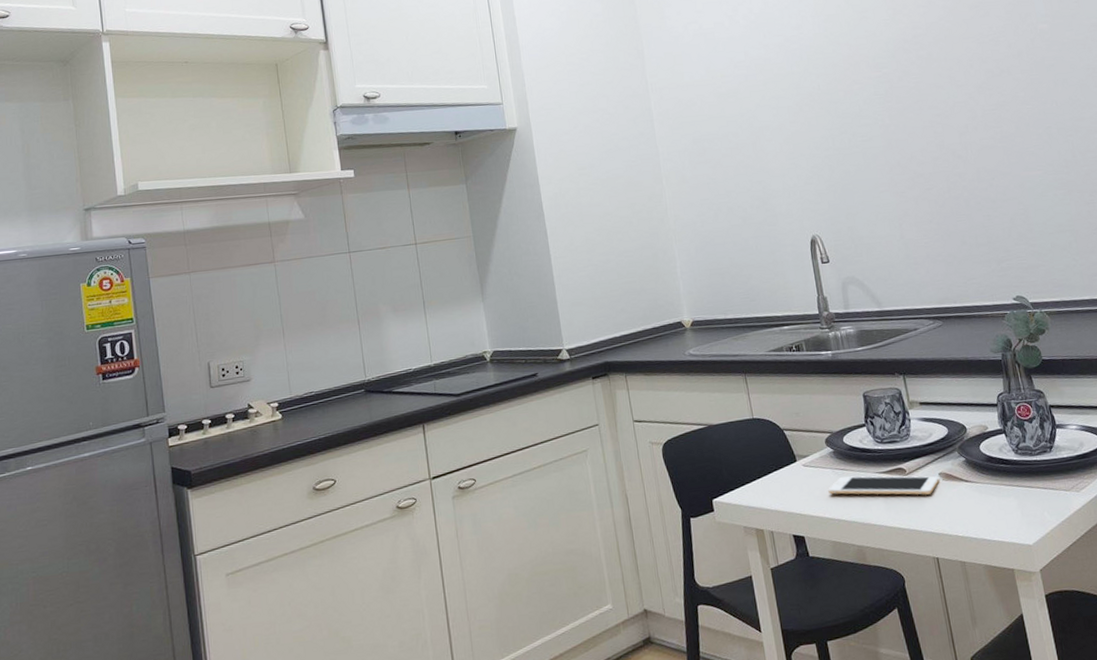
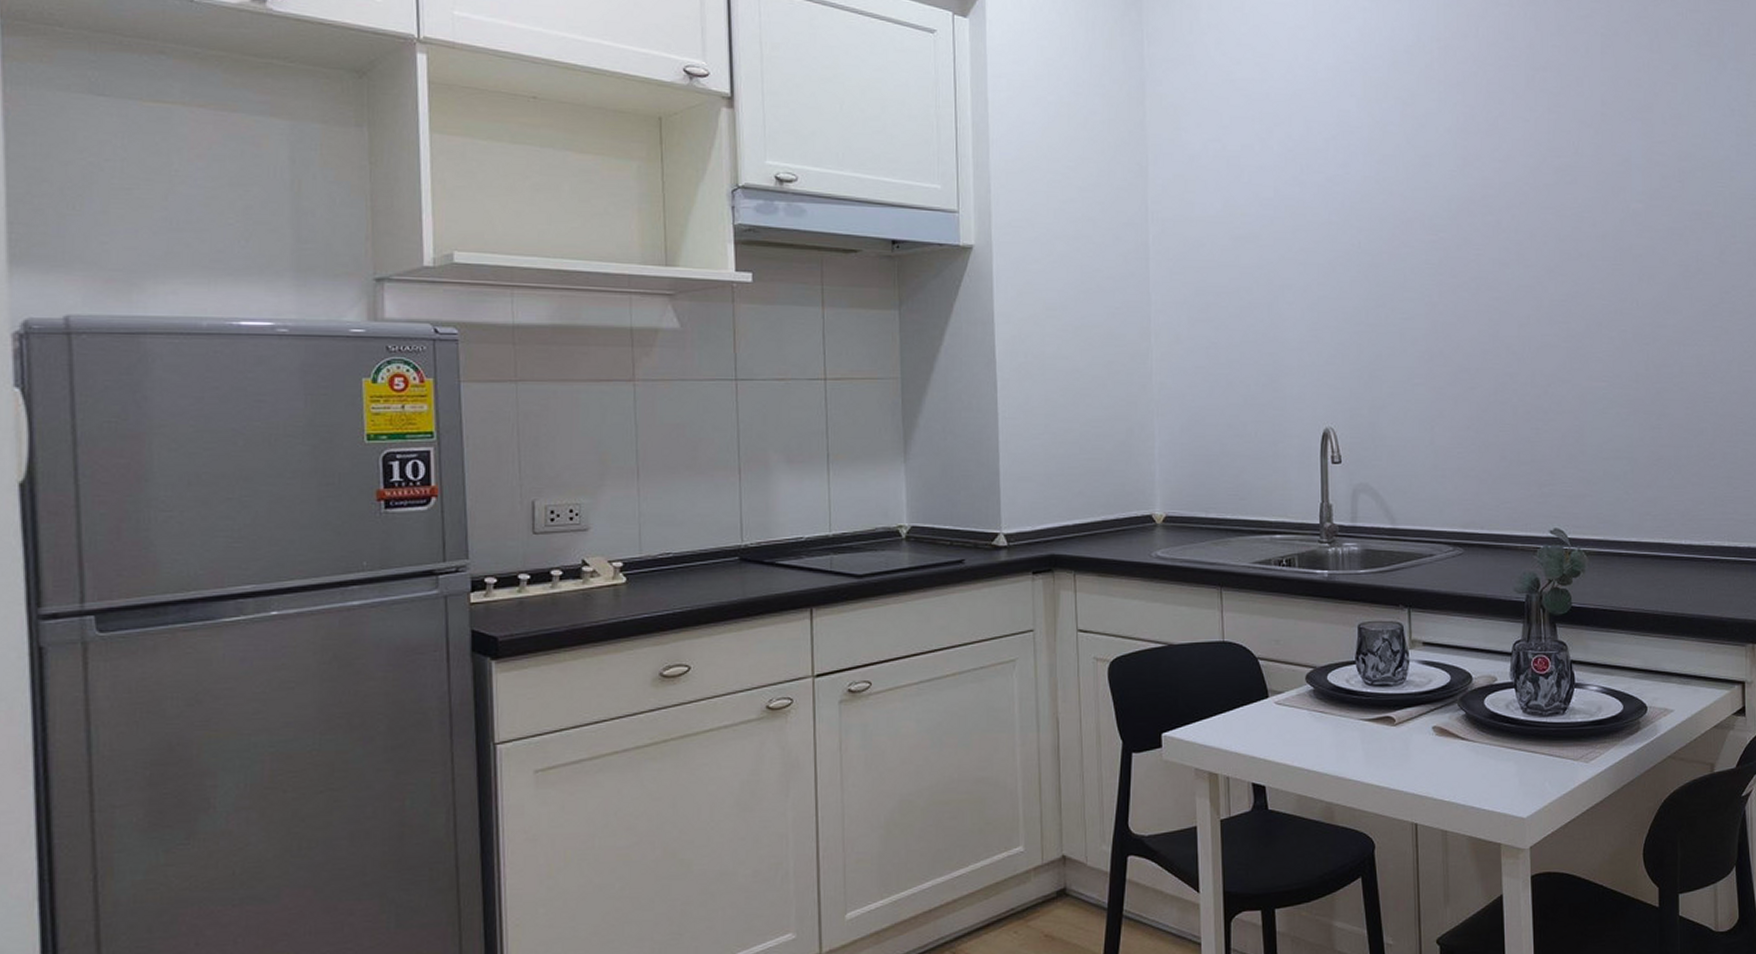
cell phone: present [828,476,940,495] -> none [1301,720,1432,750]

